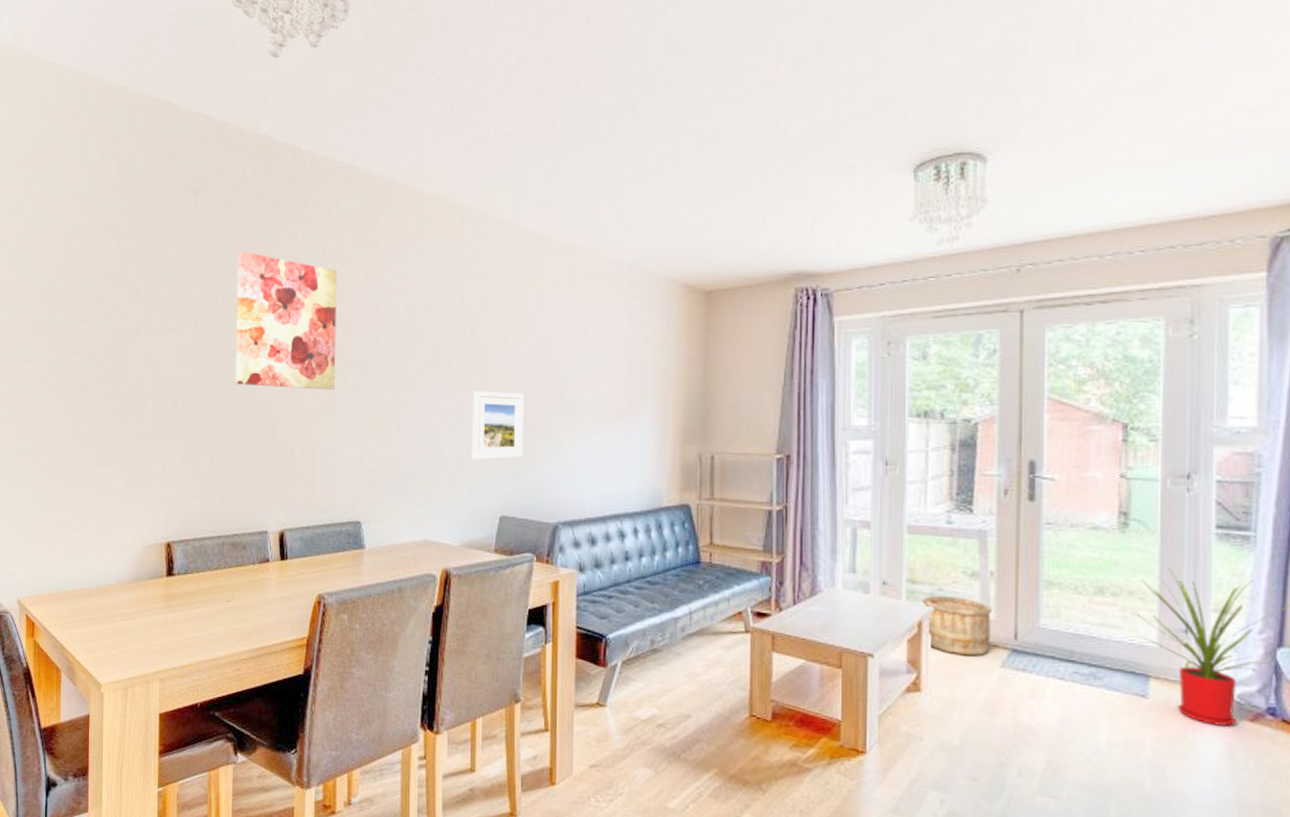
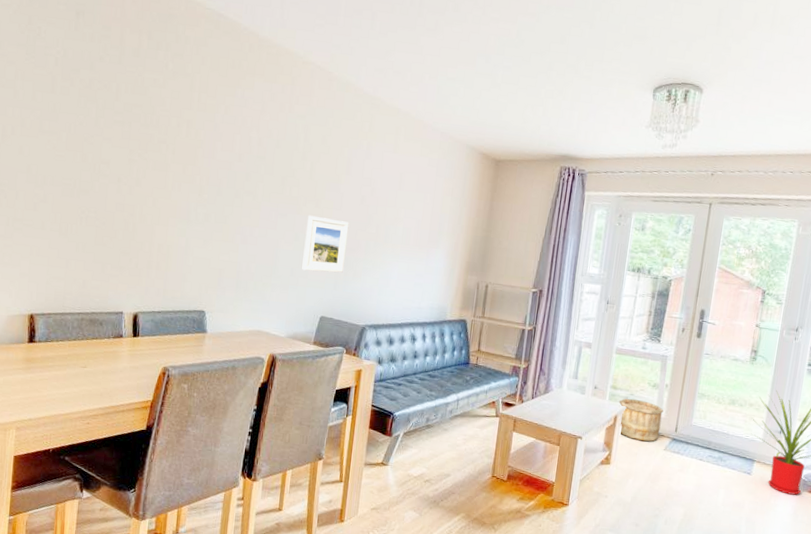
wall art: present [235,251,337,390] -> none [102,72,201,201]

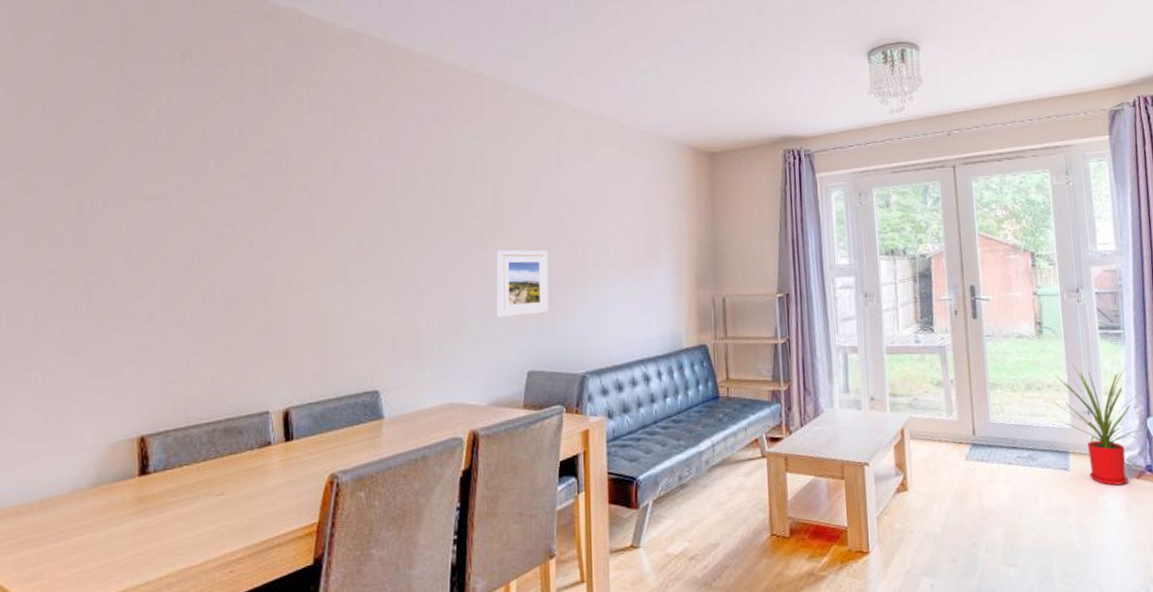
wooden bucket: present [619,398,664,442] -> none [902,404,956,454]

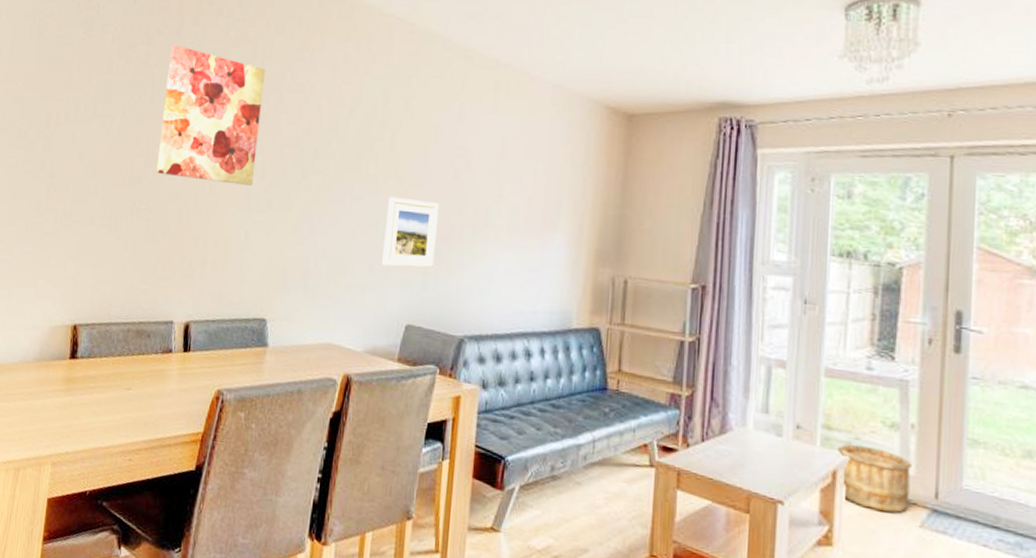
wall art: none [229,116,349,257] -> present [156,45,265,186]
wooden bucket: none [902,404,956,454] -> present [837,444,913,513]

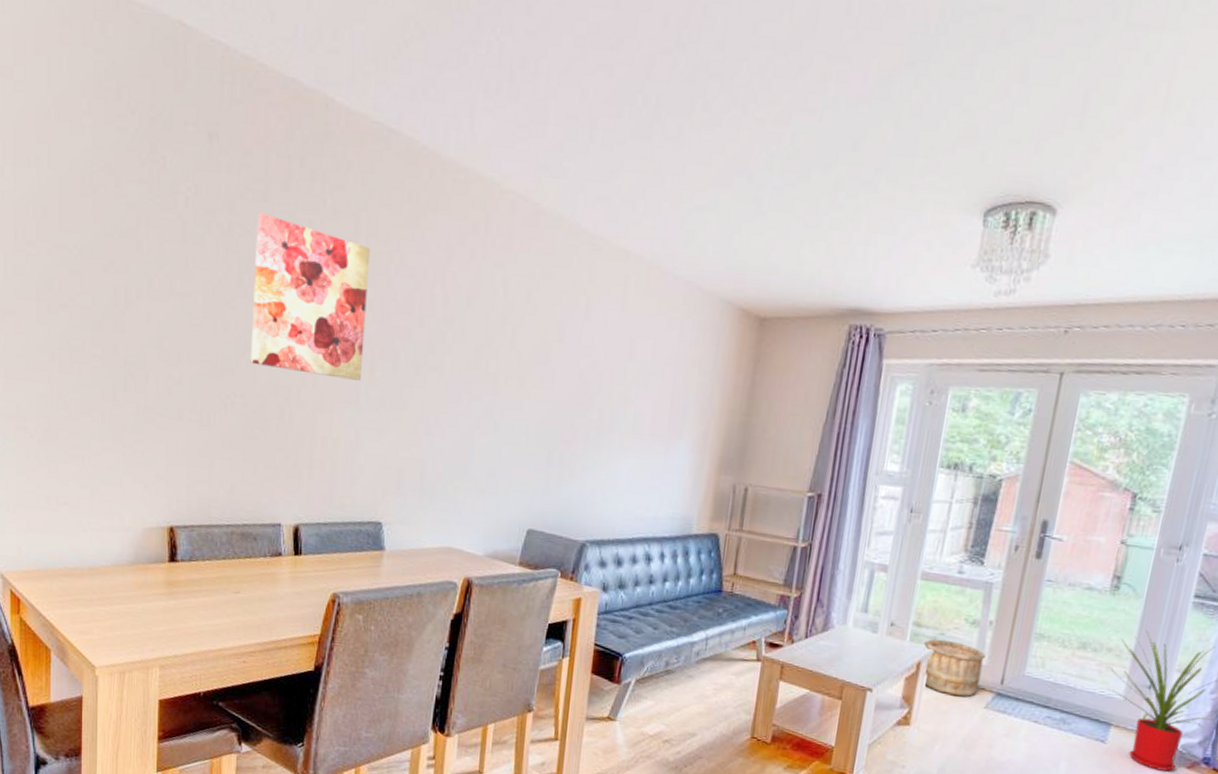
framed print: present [382,196,440,269] -> none [503,396,564,473]

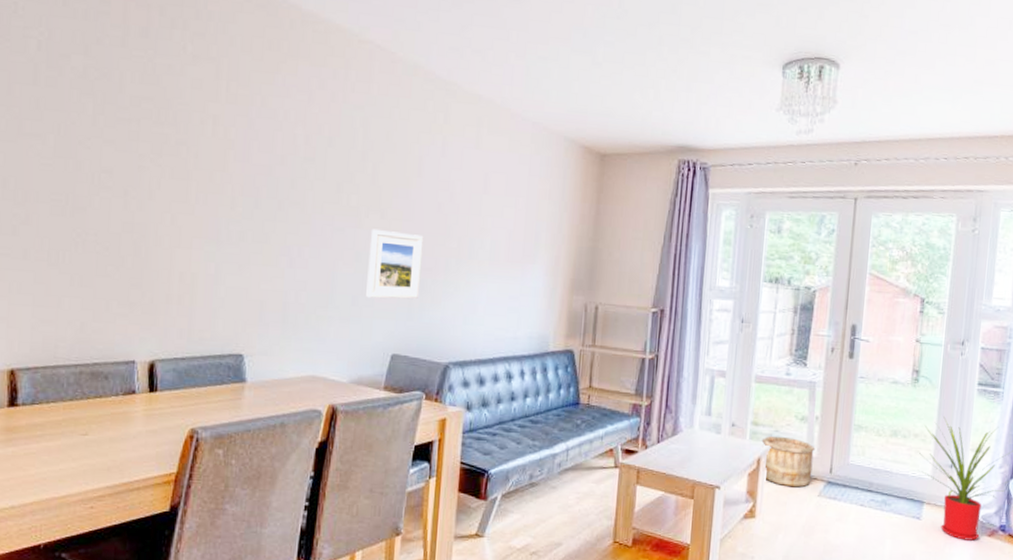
wall art: present [250,213,370,381] -> none [104,57,230,216]
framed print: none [503,396,564,473] -> present [366,228,424,300]

